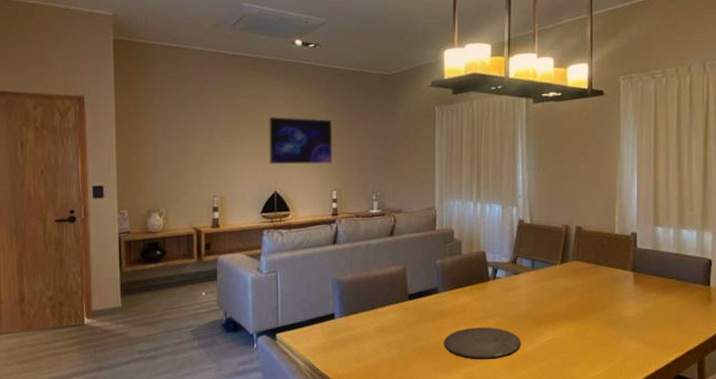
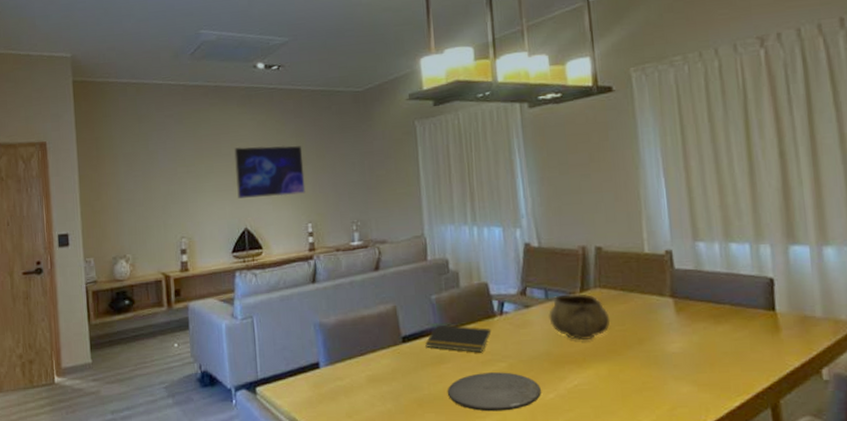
notepad: none [428,285,485,311] -> present [425,324,492,353]
decorative bowl: none [533,265,582,303] -> present [549,294,611,340]

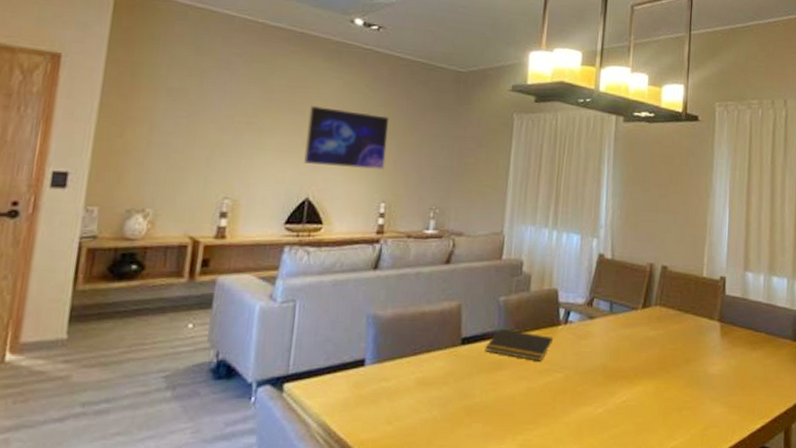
plate: present [448,372,541,412] -> none [500,382,591,424]
decorative bowl: present [549,294,611,340] -> none [610,309,665,356]

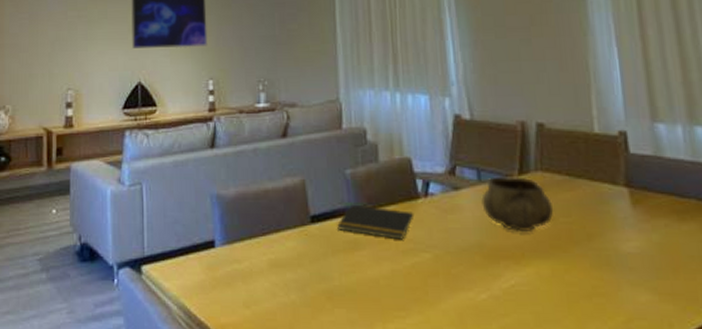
decorative bowl: none [610,309,665,356] -> present [481,177,554,231]

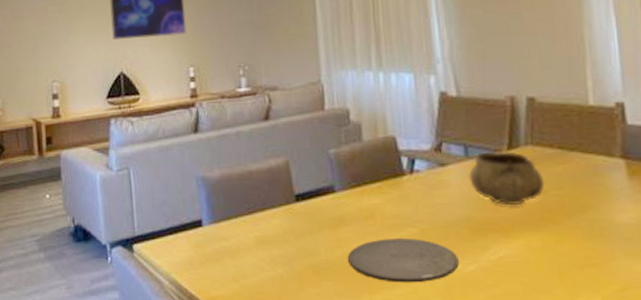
notepad: present [337,204,414,240] -> none [322,182,400,216]
plate: none [362,264,471,312] -> present [348,239,459,283]

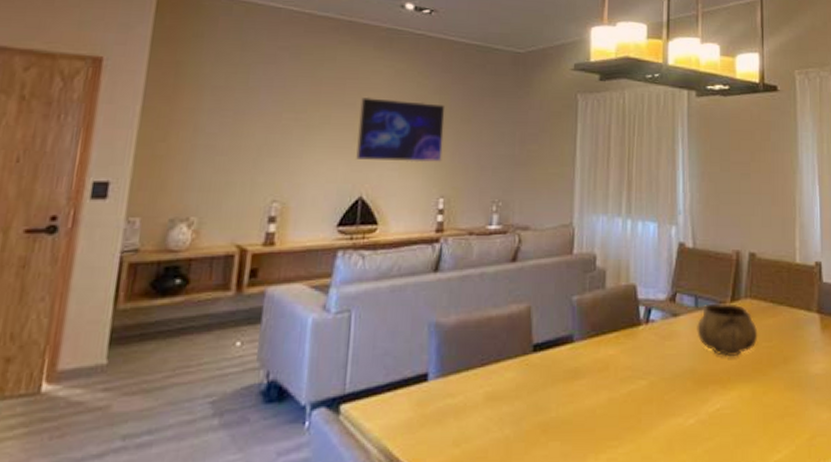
plate: present [348,239,459,283] -> none [579,391,681,440]

